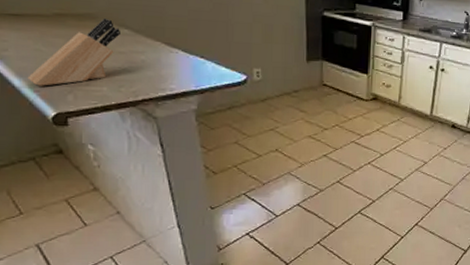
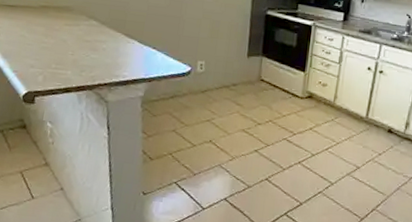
knife block: present [27,18,120,86] -> none [10,10,90,68]

